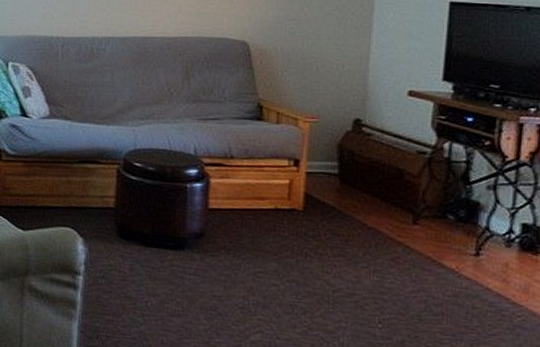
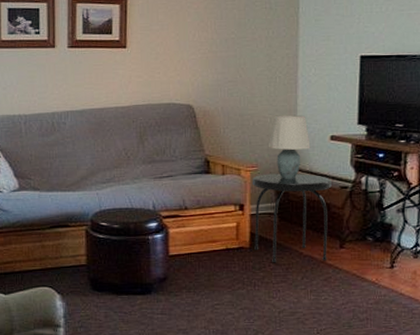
side table: none [309,127,407,238] -> present [253,173,332,263]
table lamp: none [332,61,384,137] -> present [268,114,311,179]

